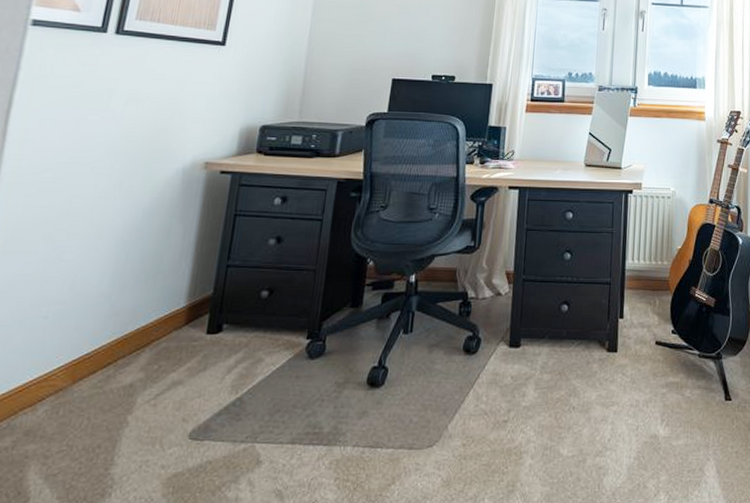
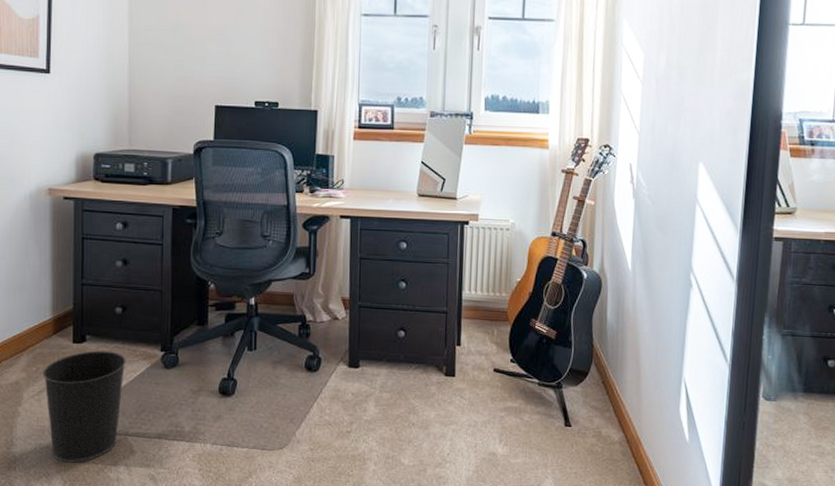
wastebasket: none [161,341,266,483] -> present [43,350,126,463]

